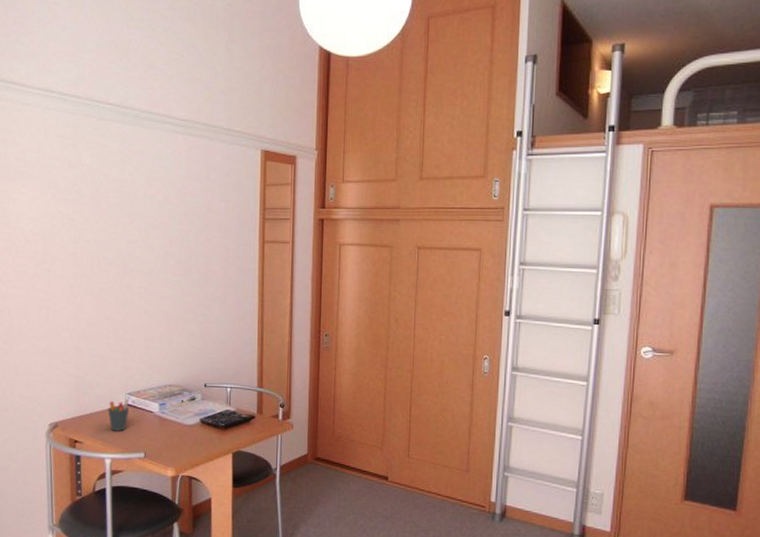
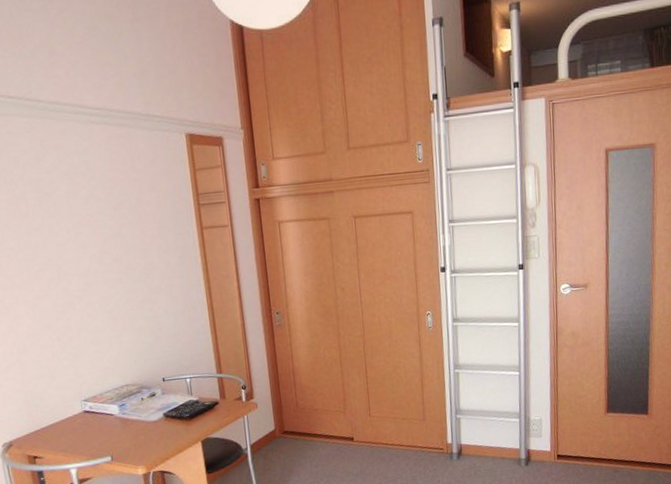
pen holder: present [108,398,129,431] -> none [64,405,88,440]

